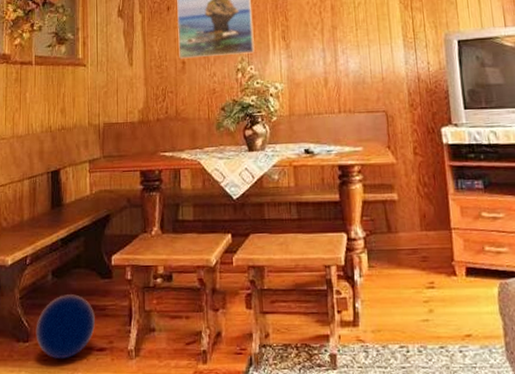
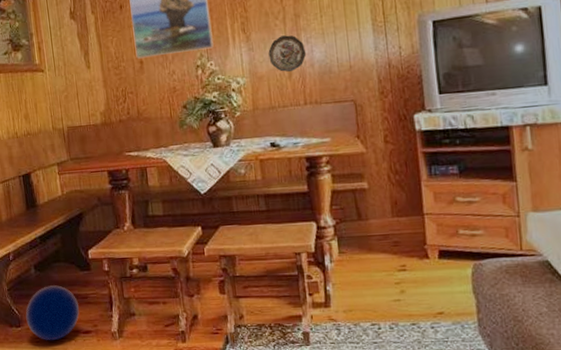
decorative plate: none [306,45,342,81] -> present [268,35,307,72]

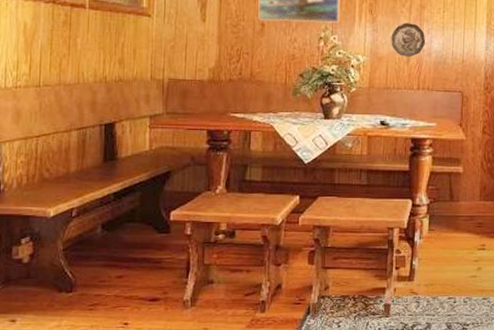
ball: present [25,285,79,340] -> none [81,247,149,308]

